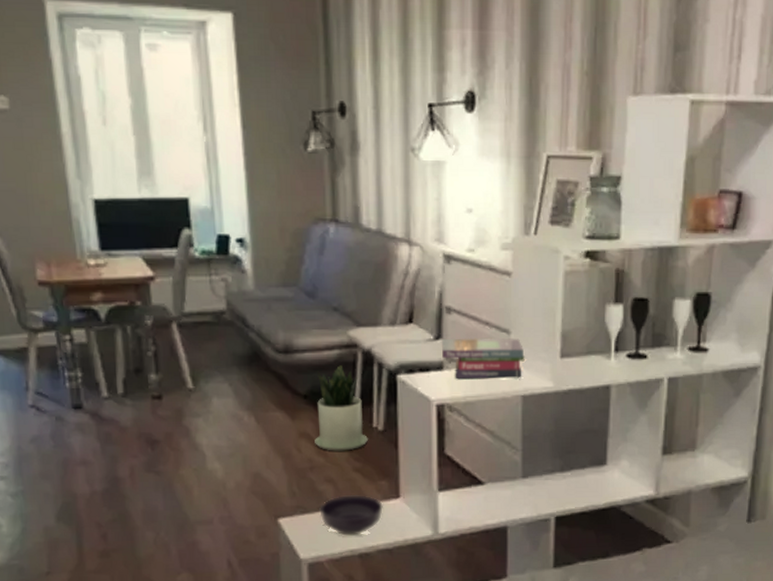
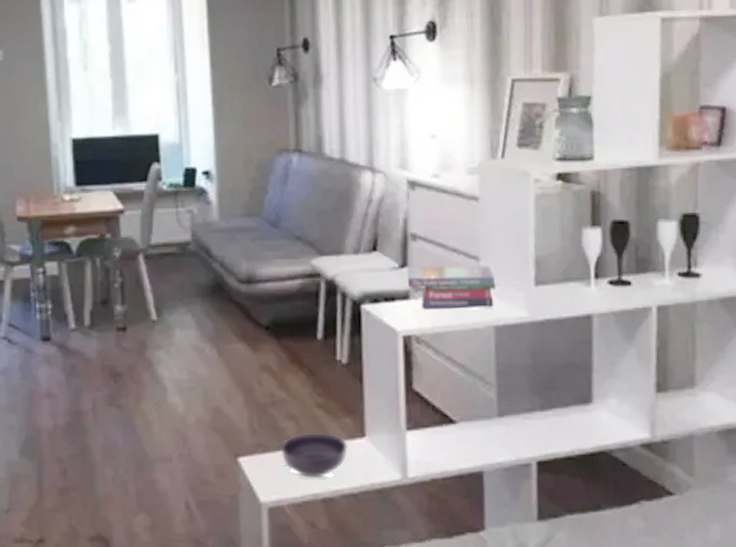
planter: present [315,365,368,451] -> none [276,295,331,386]

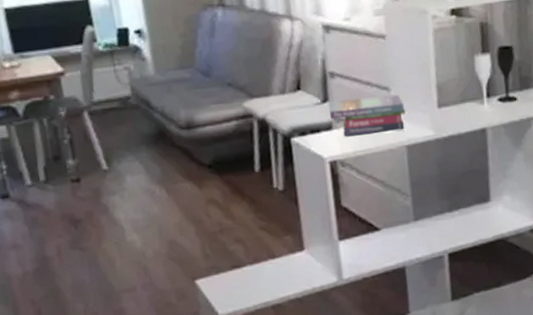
bowl: present [281,433,348,478] -> none [232,250,291,290]

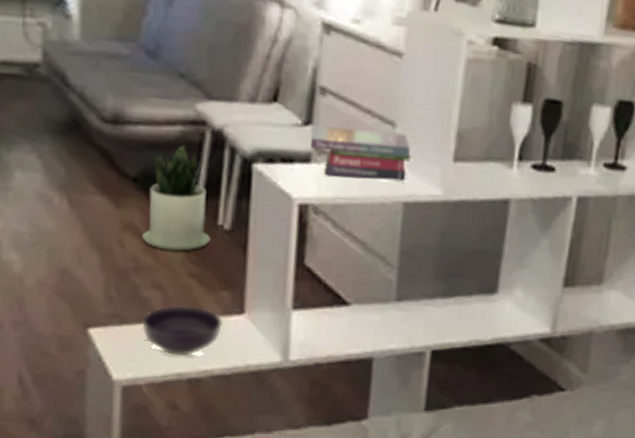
planter: none [217,135,270,214] -> present [142,145,210,251]
bowl: none [232,250,291,290] -> present [141,305,223,356]

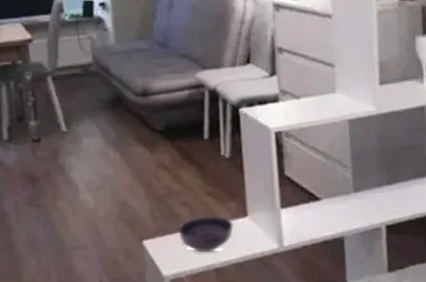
planter: present [142,145,210,251] -> none [170,103,217,179]
books: present [309,126,411,182] -> none [275,71,349,109]

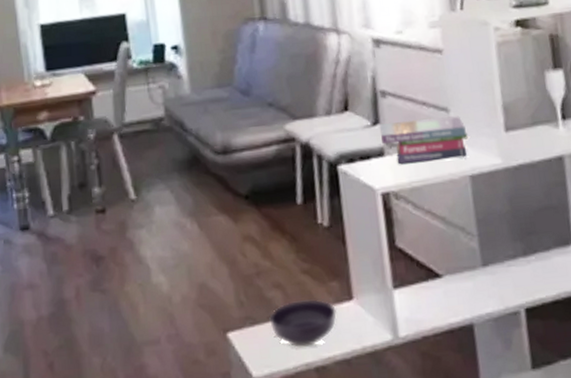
books: none [275,71,349,109] -> present [379,116,468,165]

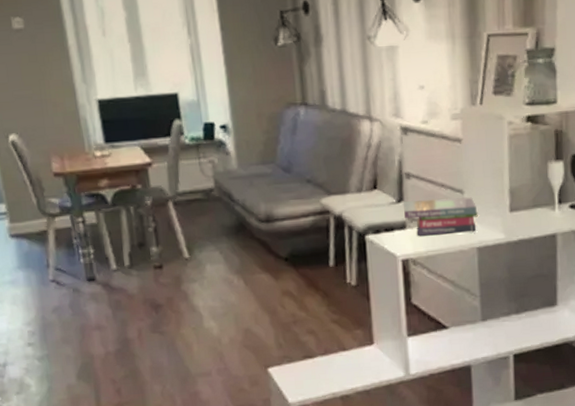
bowl: present [269,299,337,348] -> none [303,343,360,381]

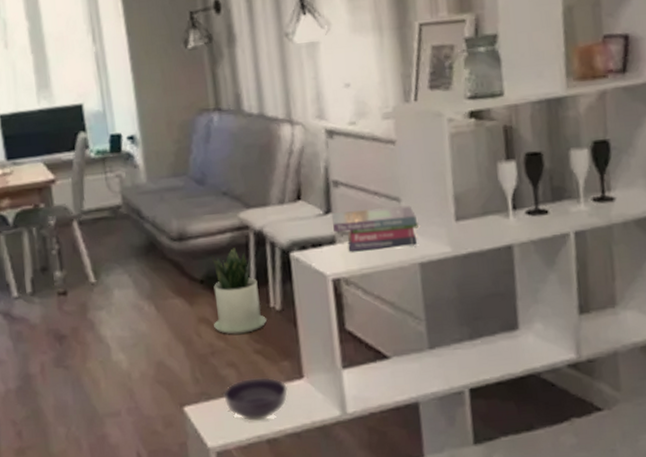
planter: none [295,230,343,306] -> present [210,248,266,335]
bowl: none [303,343,360,381] -> present [223,377,288,421]

